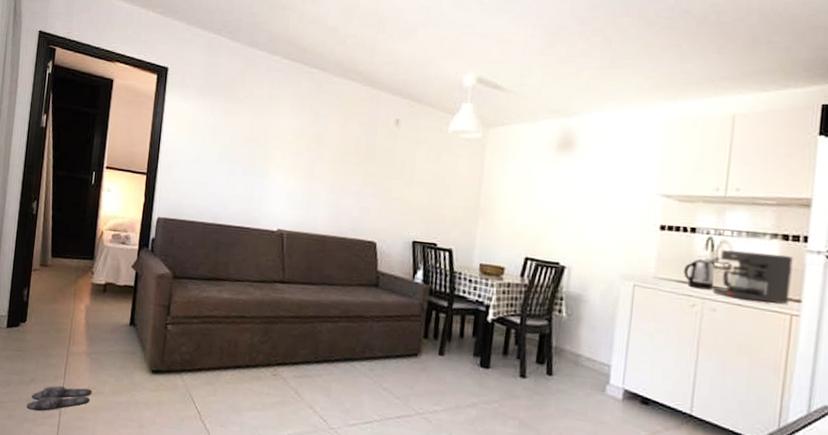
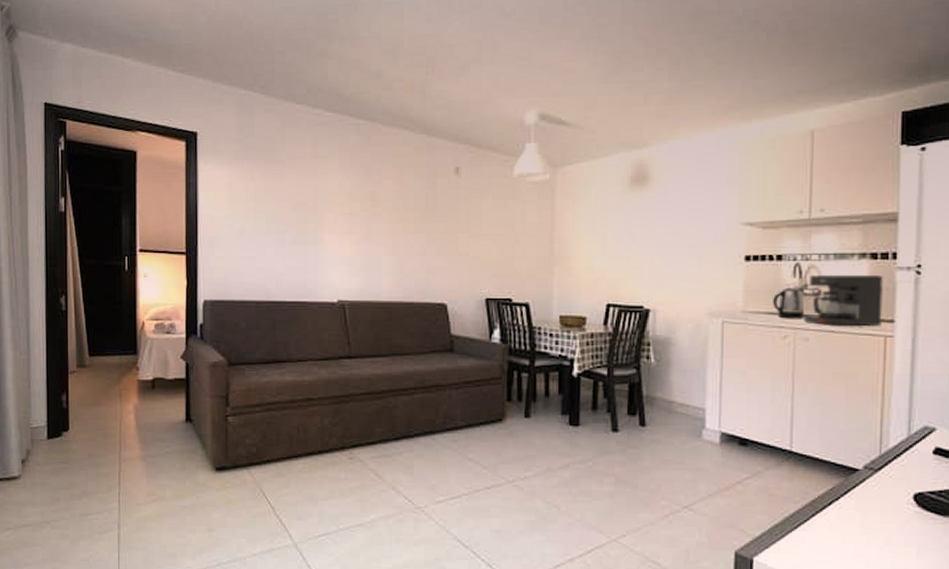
slippers: present [26,385,92,411] -> none [80,496,151,526]

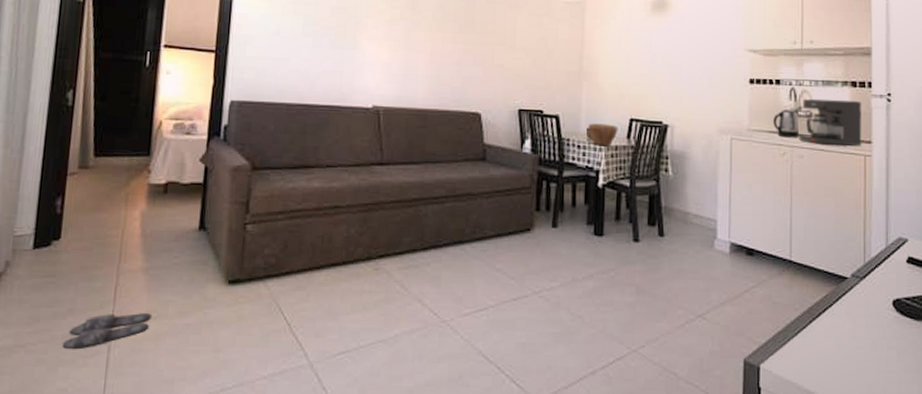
slippers: none [80,496,151,526] -> present [62,313,151,349]
bowl: none [561,310,594,334] -> present [588,123,618,147]

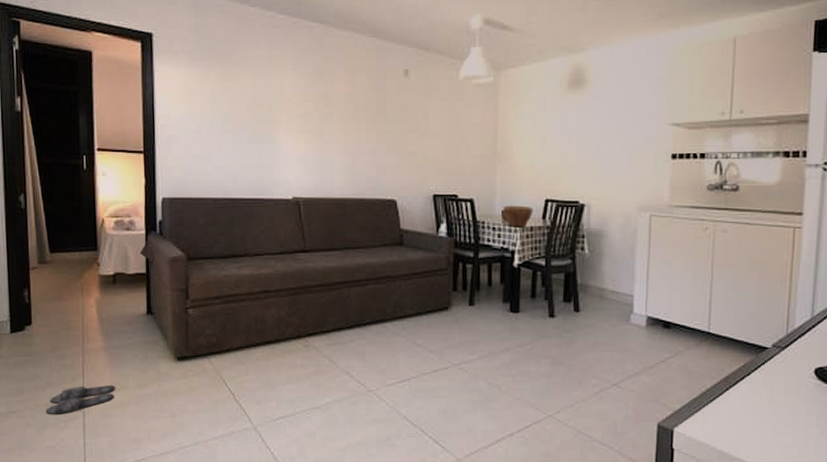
kettle: present [773,110,800,138] -> none [696,184,724,212]
coffee maker: present [799,98,862,146] -> none [723,171,794,218]

